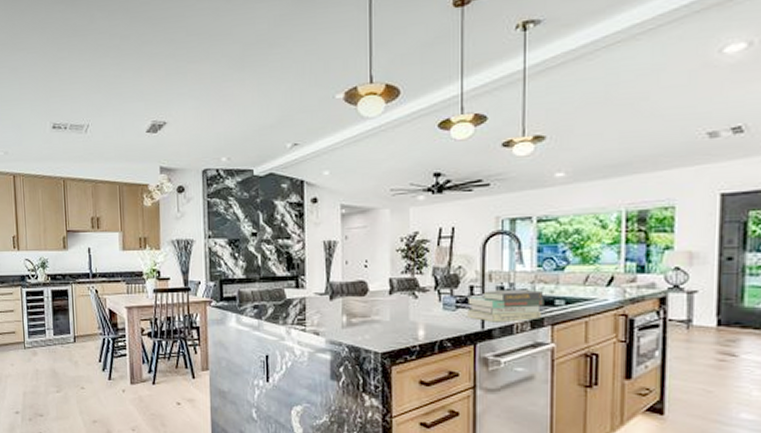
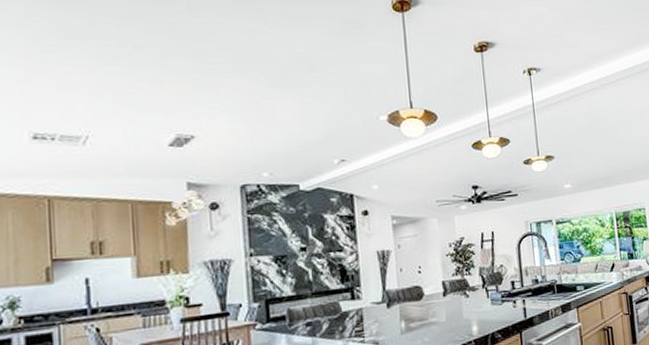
books: present [467,289,544,322] -> none [511,279,570,311]

